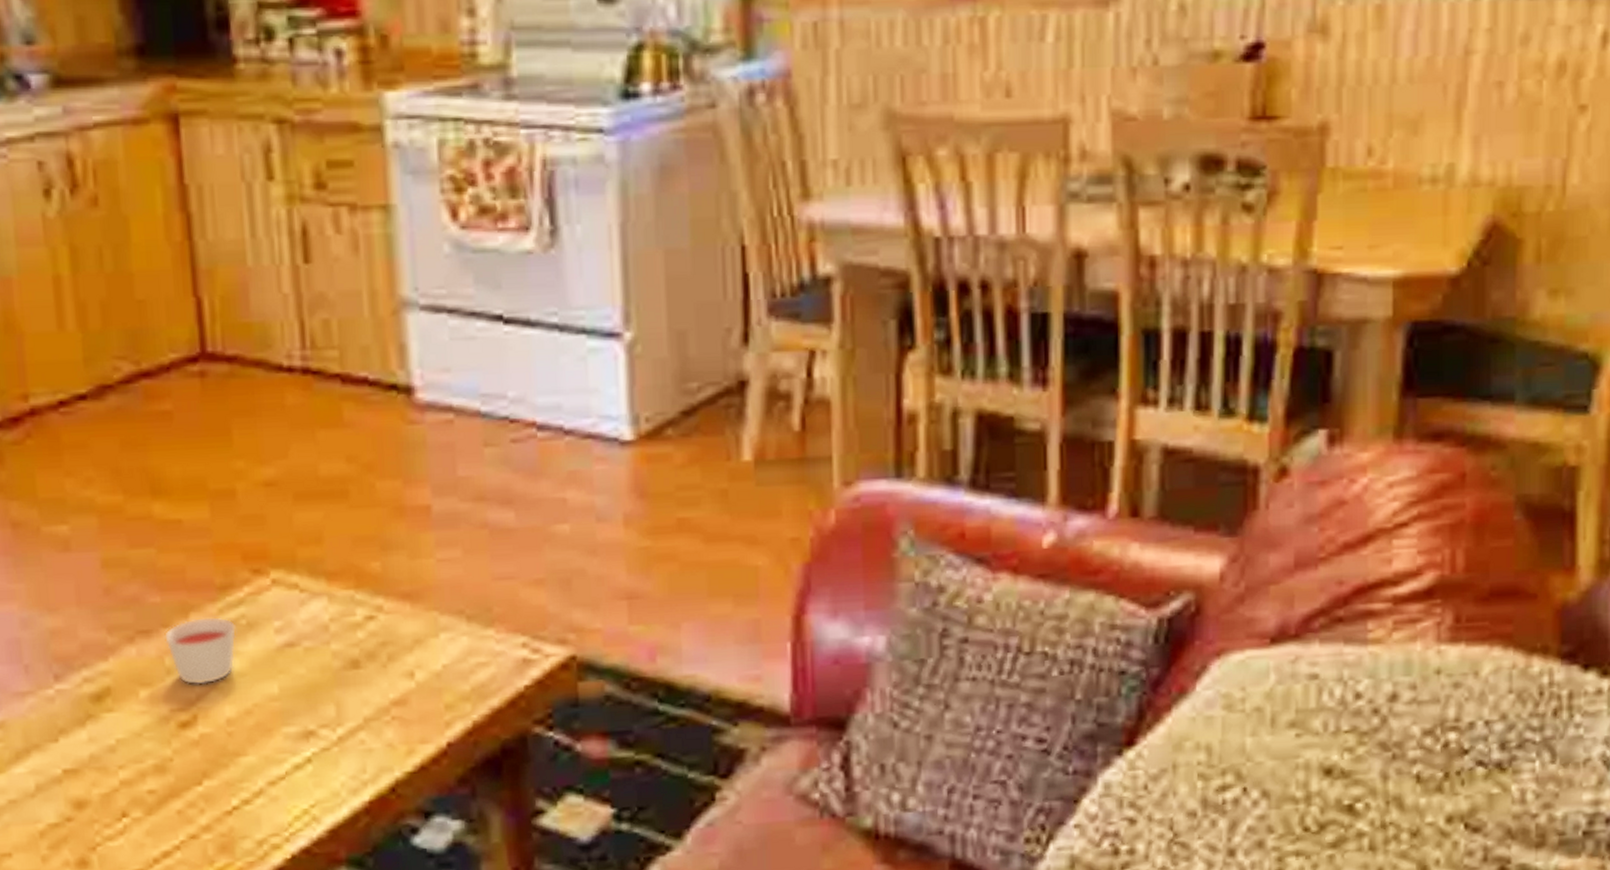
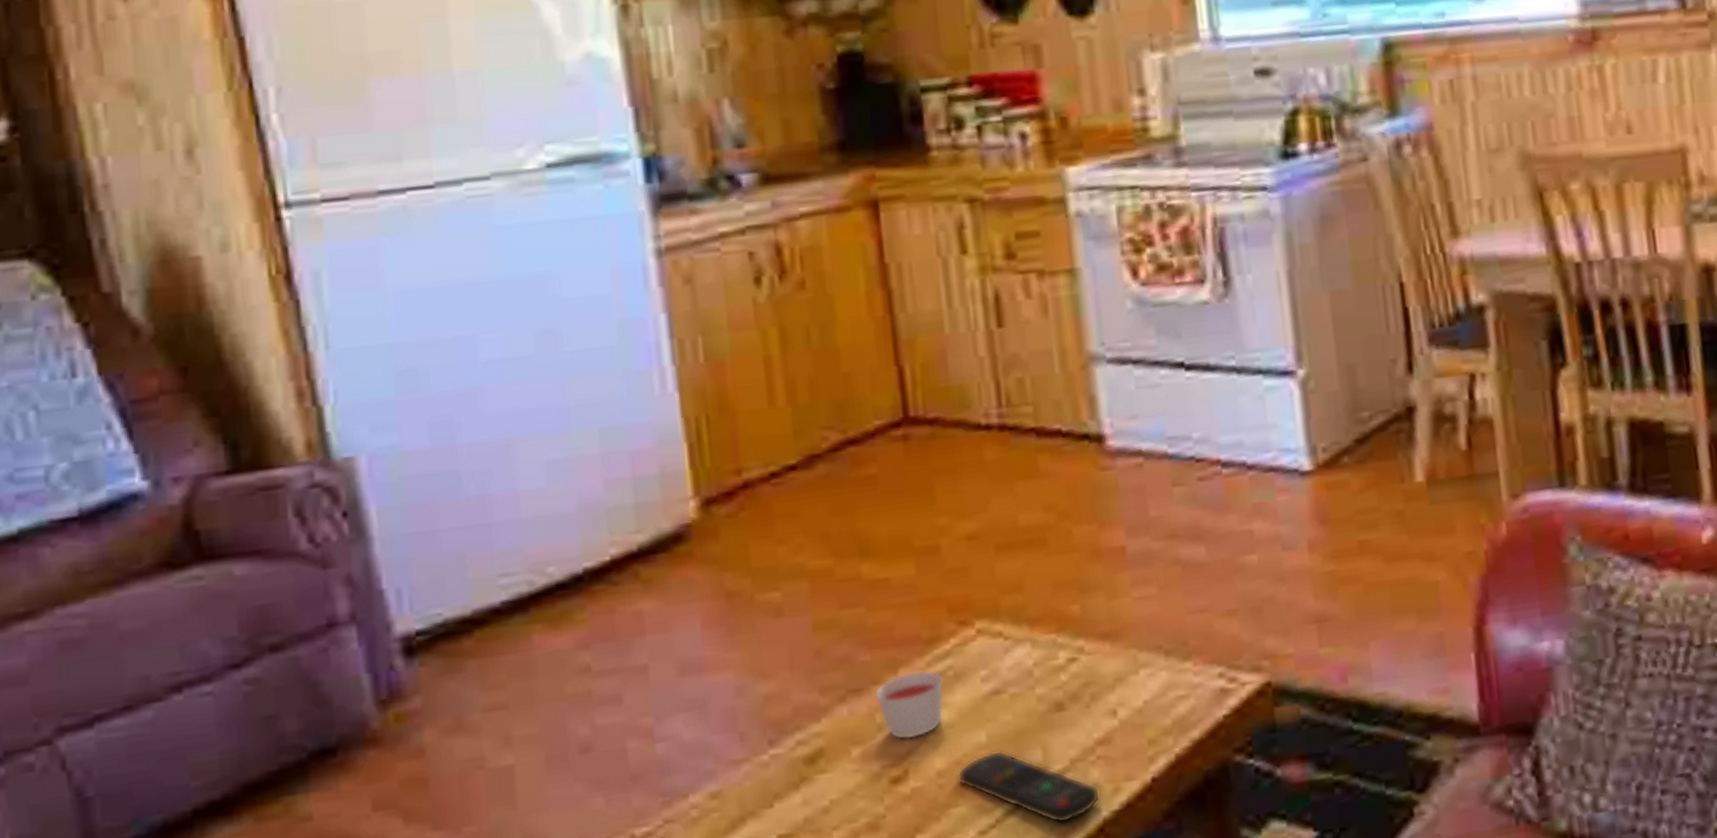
remote control: none [247,703,394,781] -> present [957,750,1101,824]

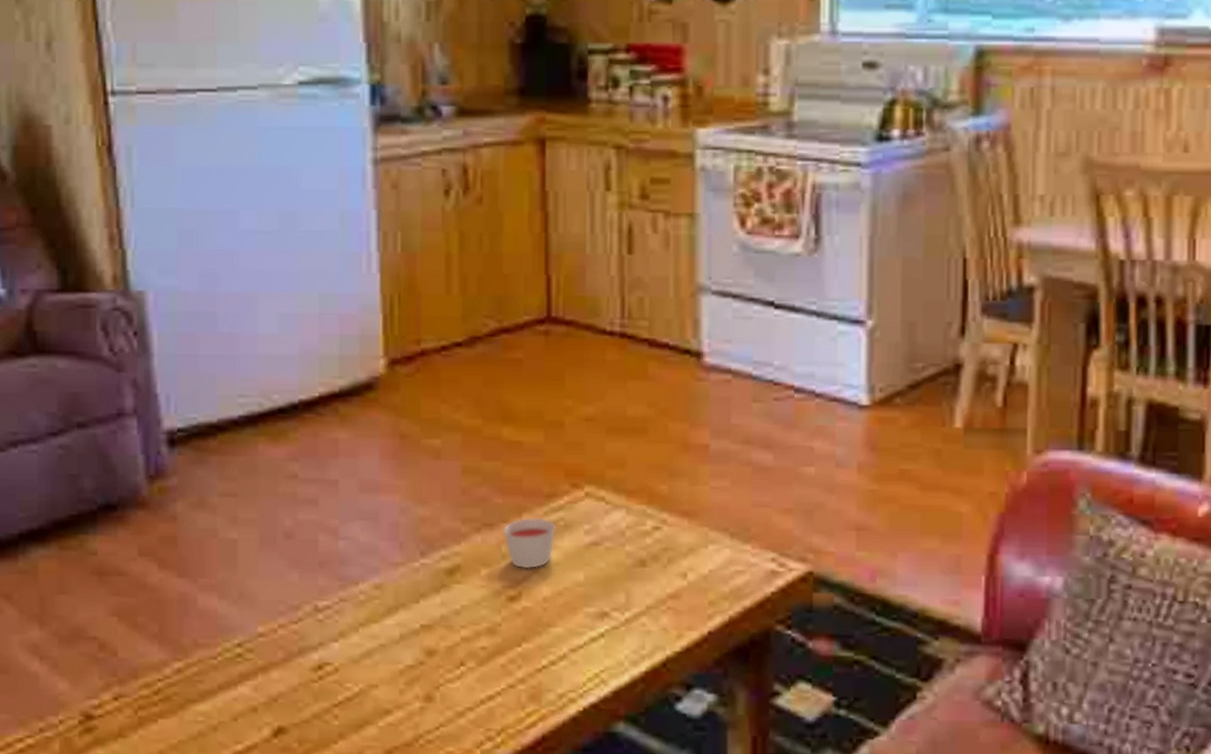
remote control: present [957,750,1101,824] -> none [558,589,667,655]

